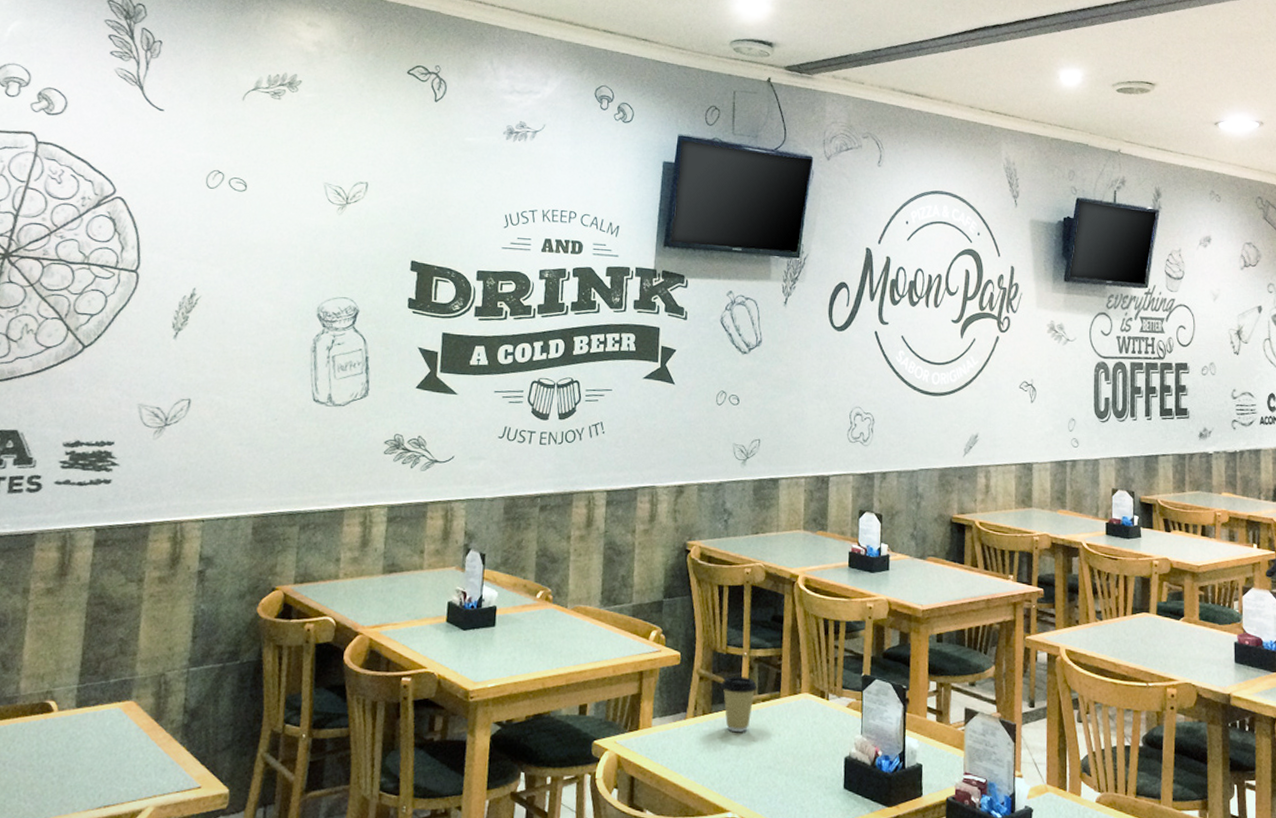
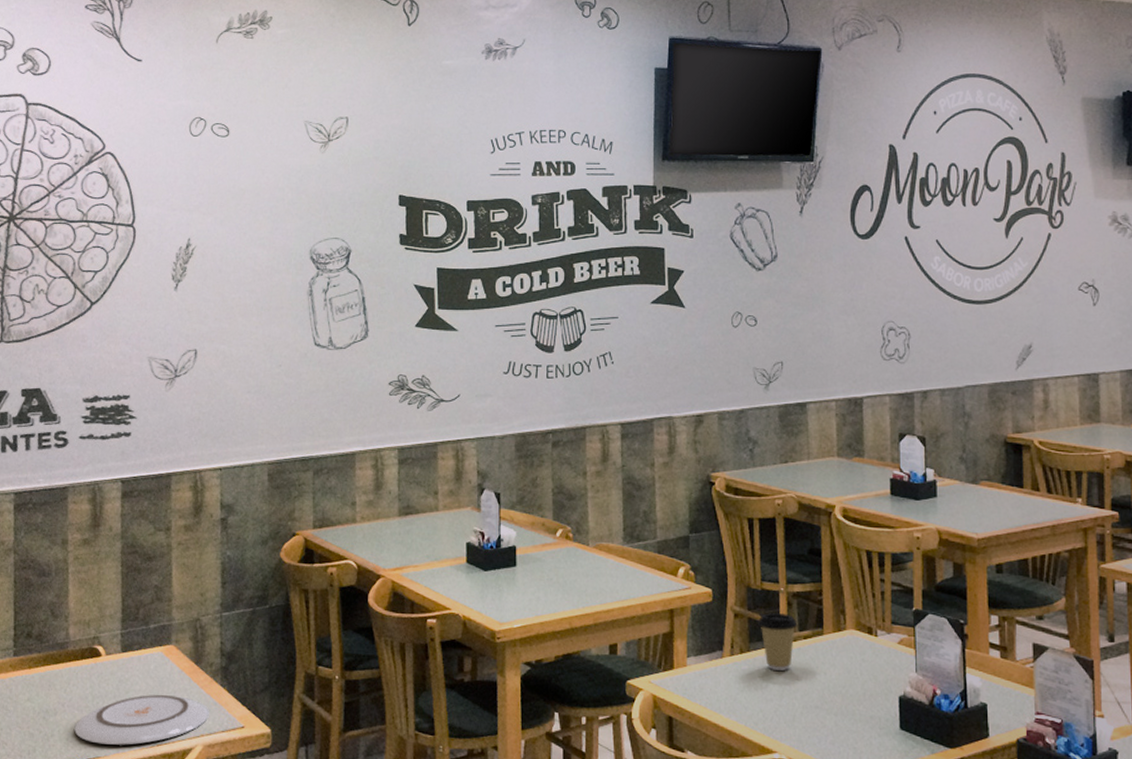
plate: none [13,753,166,807] -> present [74,695,210,745]

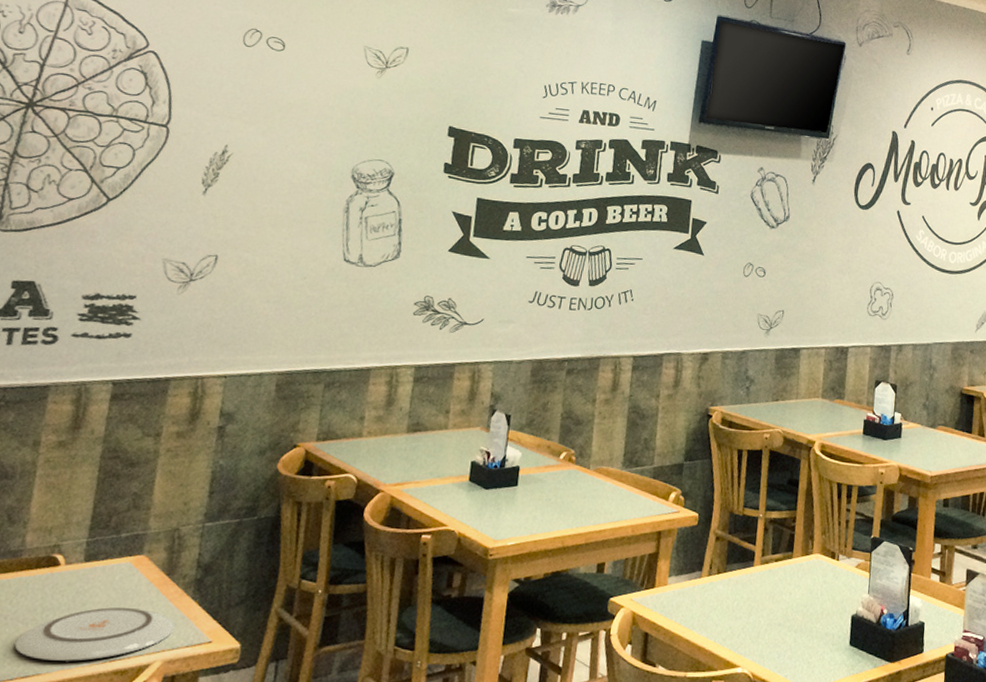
coffee cup: present [758,613,798,671] -> none [736,537,772,591]

